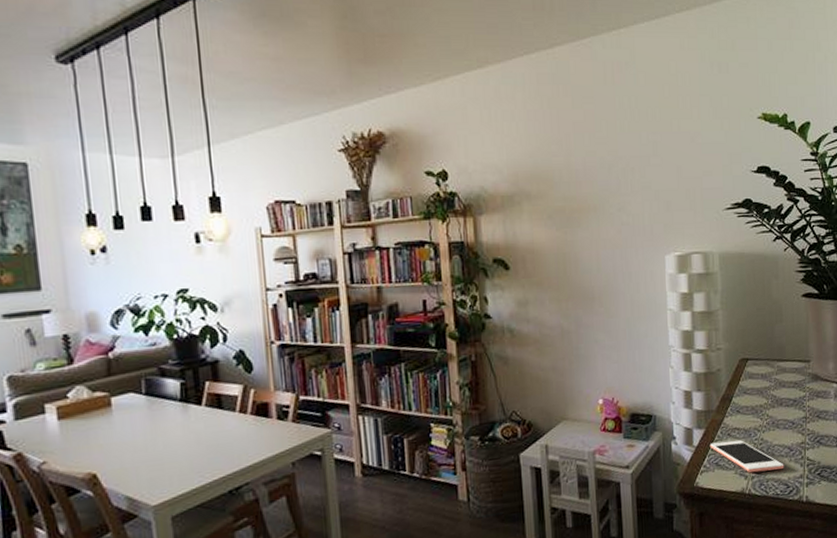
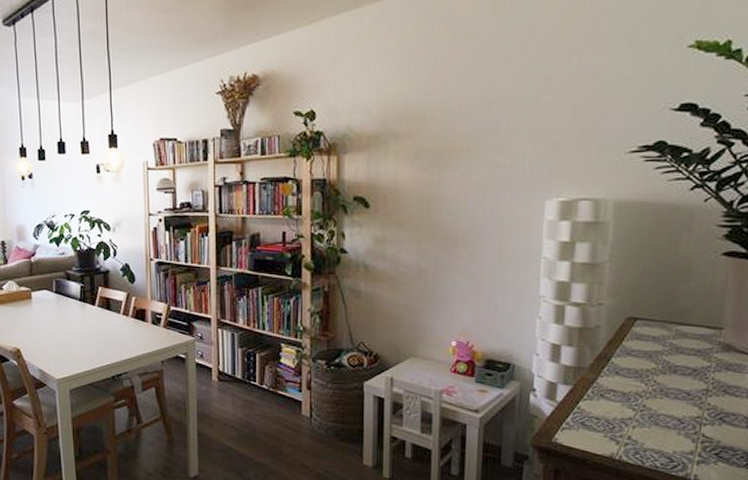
cell phone: present [710,440,784,473] -> none [576,401,670,441]

